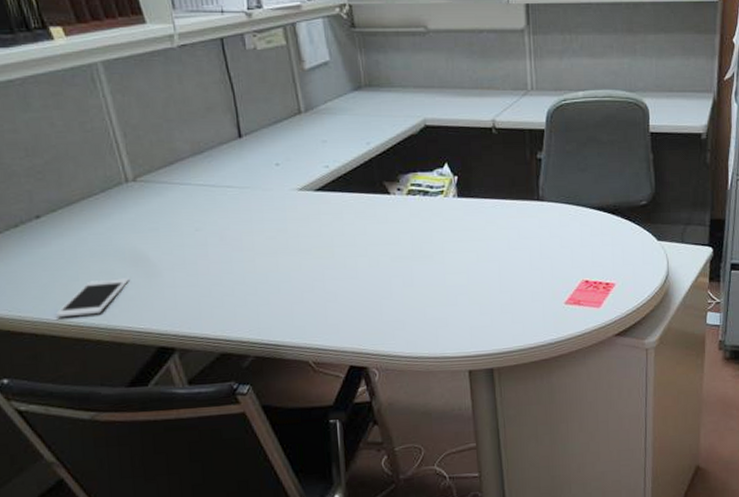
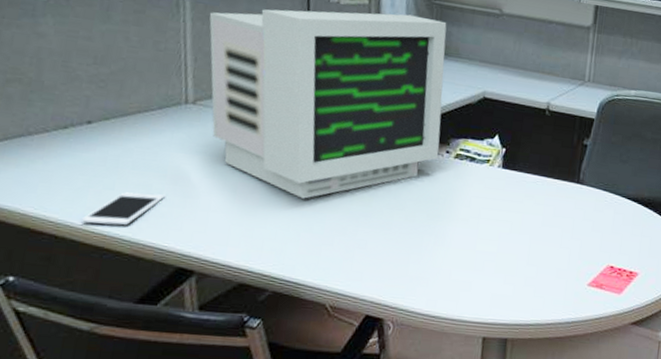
computer monitor: none [127,49,391,261] -> present [209,9,447,199]

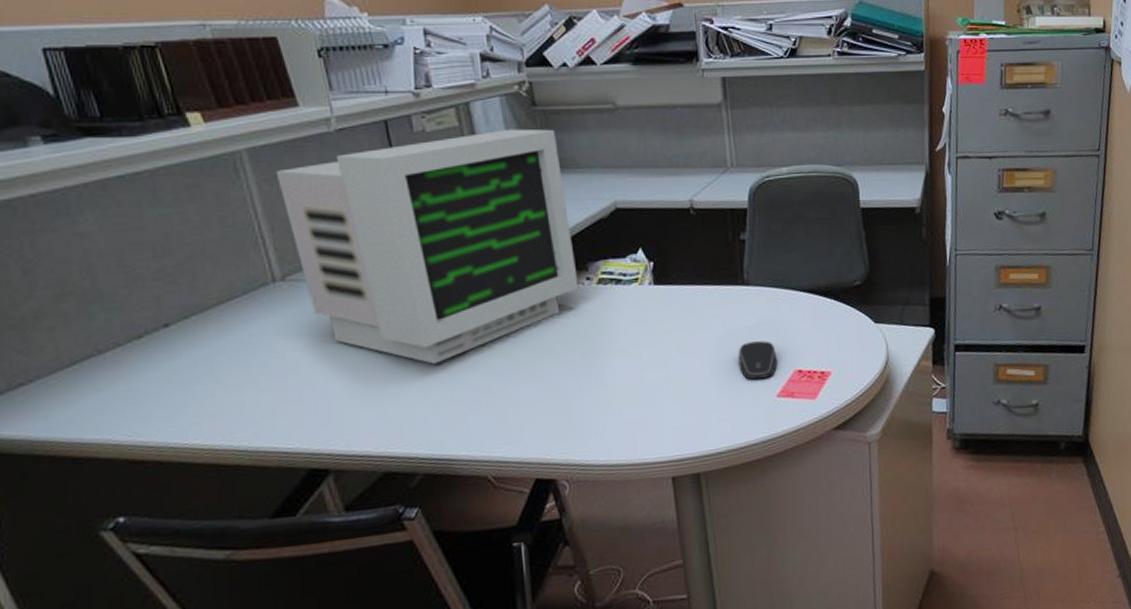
cell phone: present [82,192,165,226] -> none [186,391,275,441]
computer mouse: none [560,233,595,268] -> present [738,341,778,380]

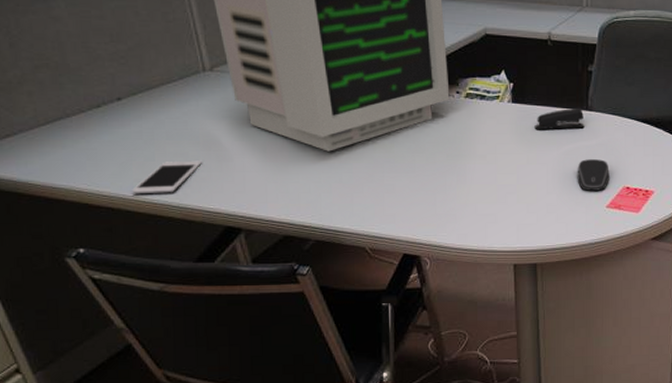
cell phone: none [186,391,275,441] -> present [132,160,202,194]
stapler: none [683,283,742,314] -> present [534,107,585,130]

